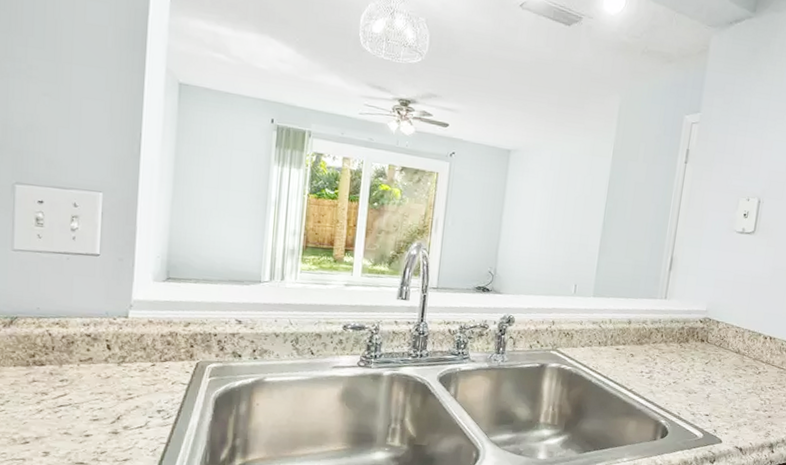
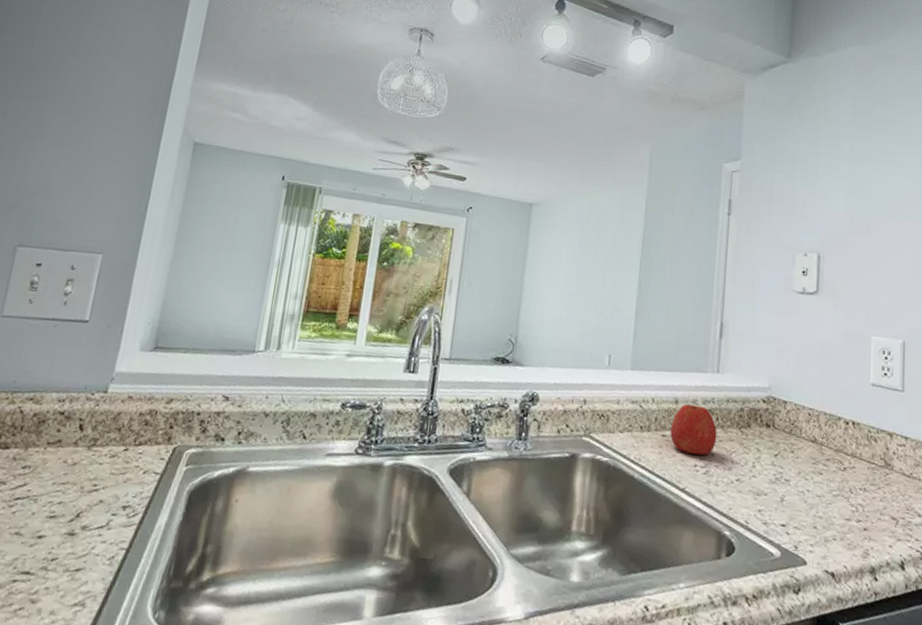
apple: none [622,324,661,365] -> present [670,404,717,456]

